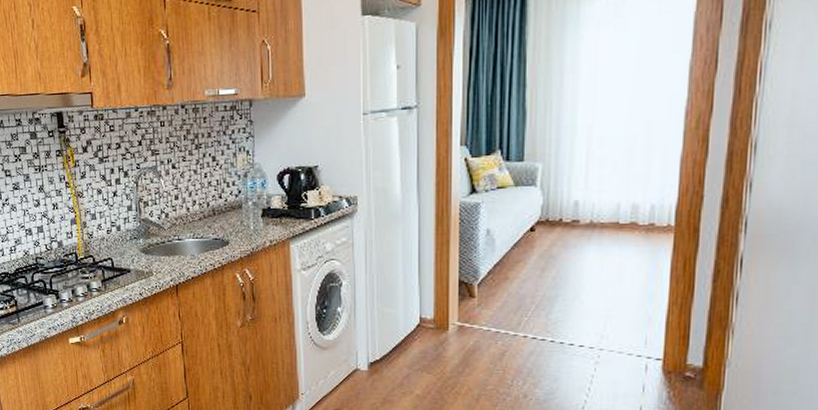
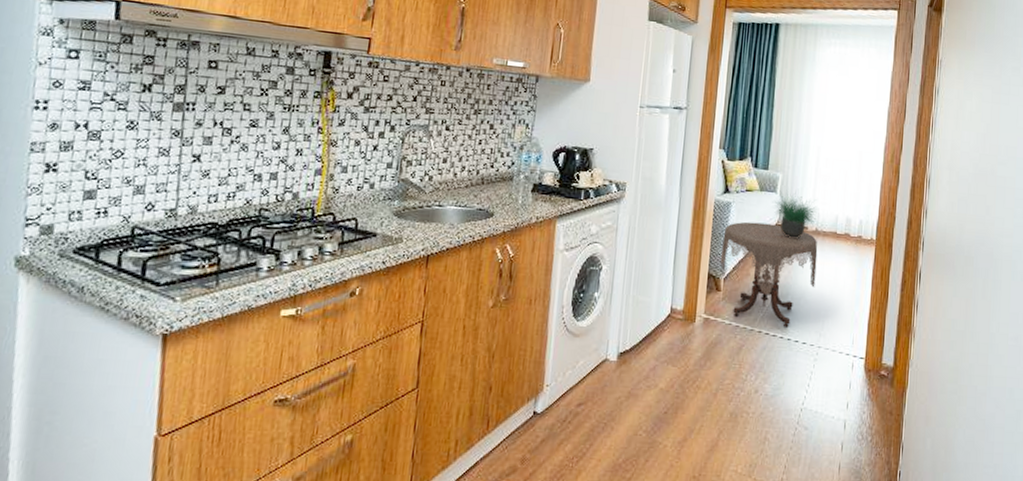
side table: none [471,221,594,331] -> present [720,221,818,328]
potted plant: none [531,182,591,234] -> present [772,191,817,238]

